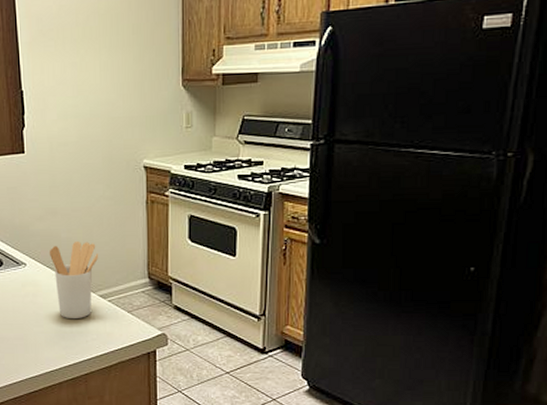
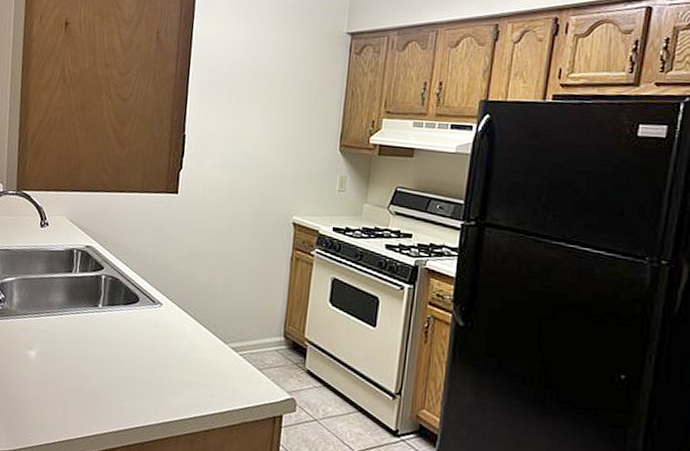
utensil holder: present [49,240,99,318] -> none [186,287,237,369]

